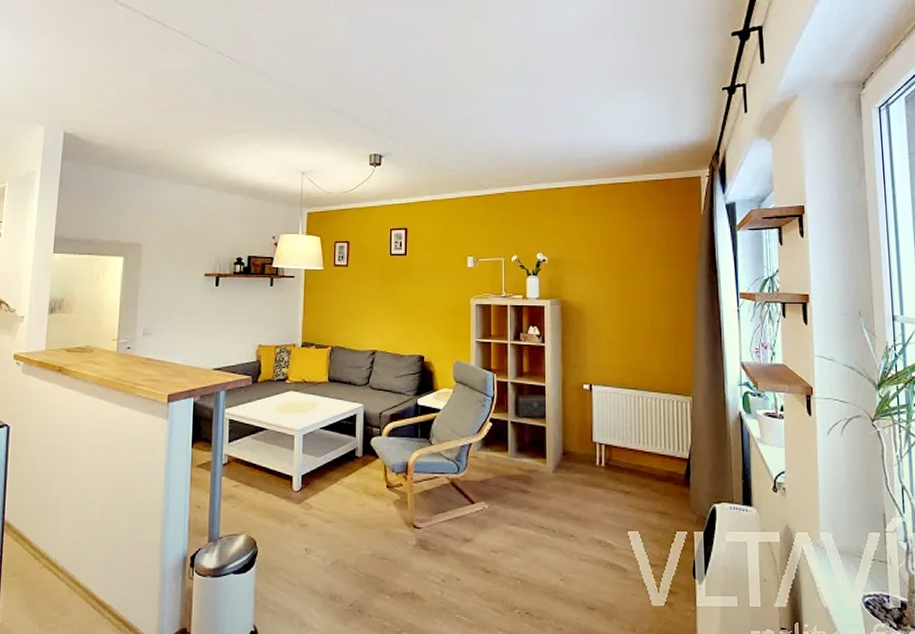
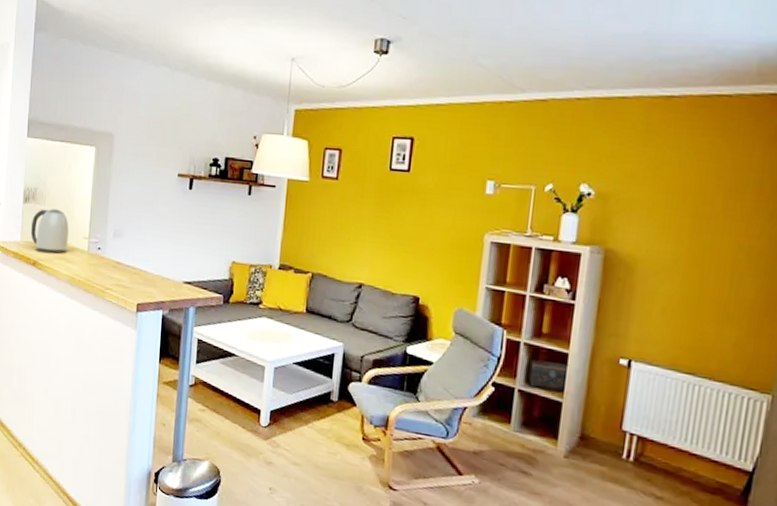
kettle: none [56,316,97,359] -> present [30,208,69,255]

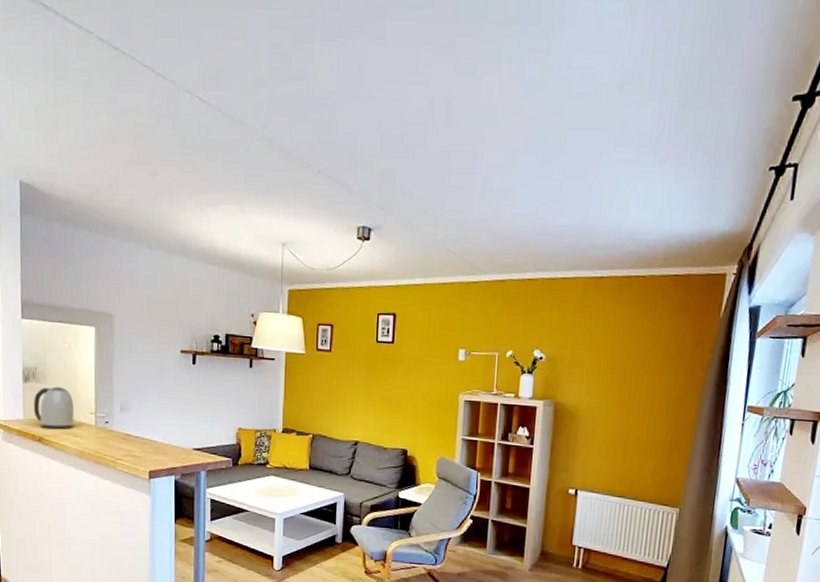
decorative box: present [527,359,569,392] -> none [498,495,531,519]

